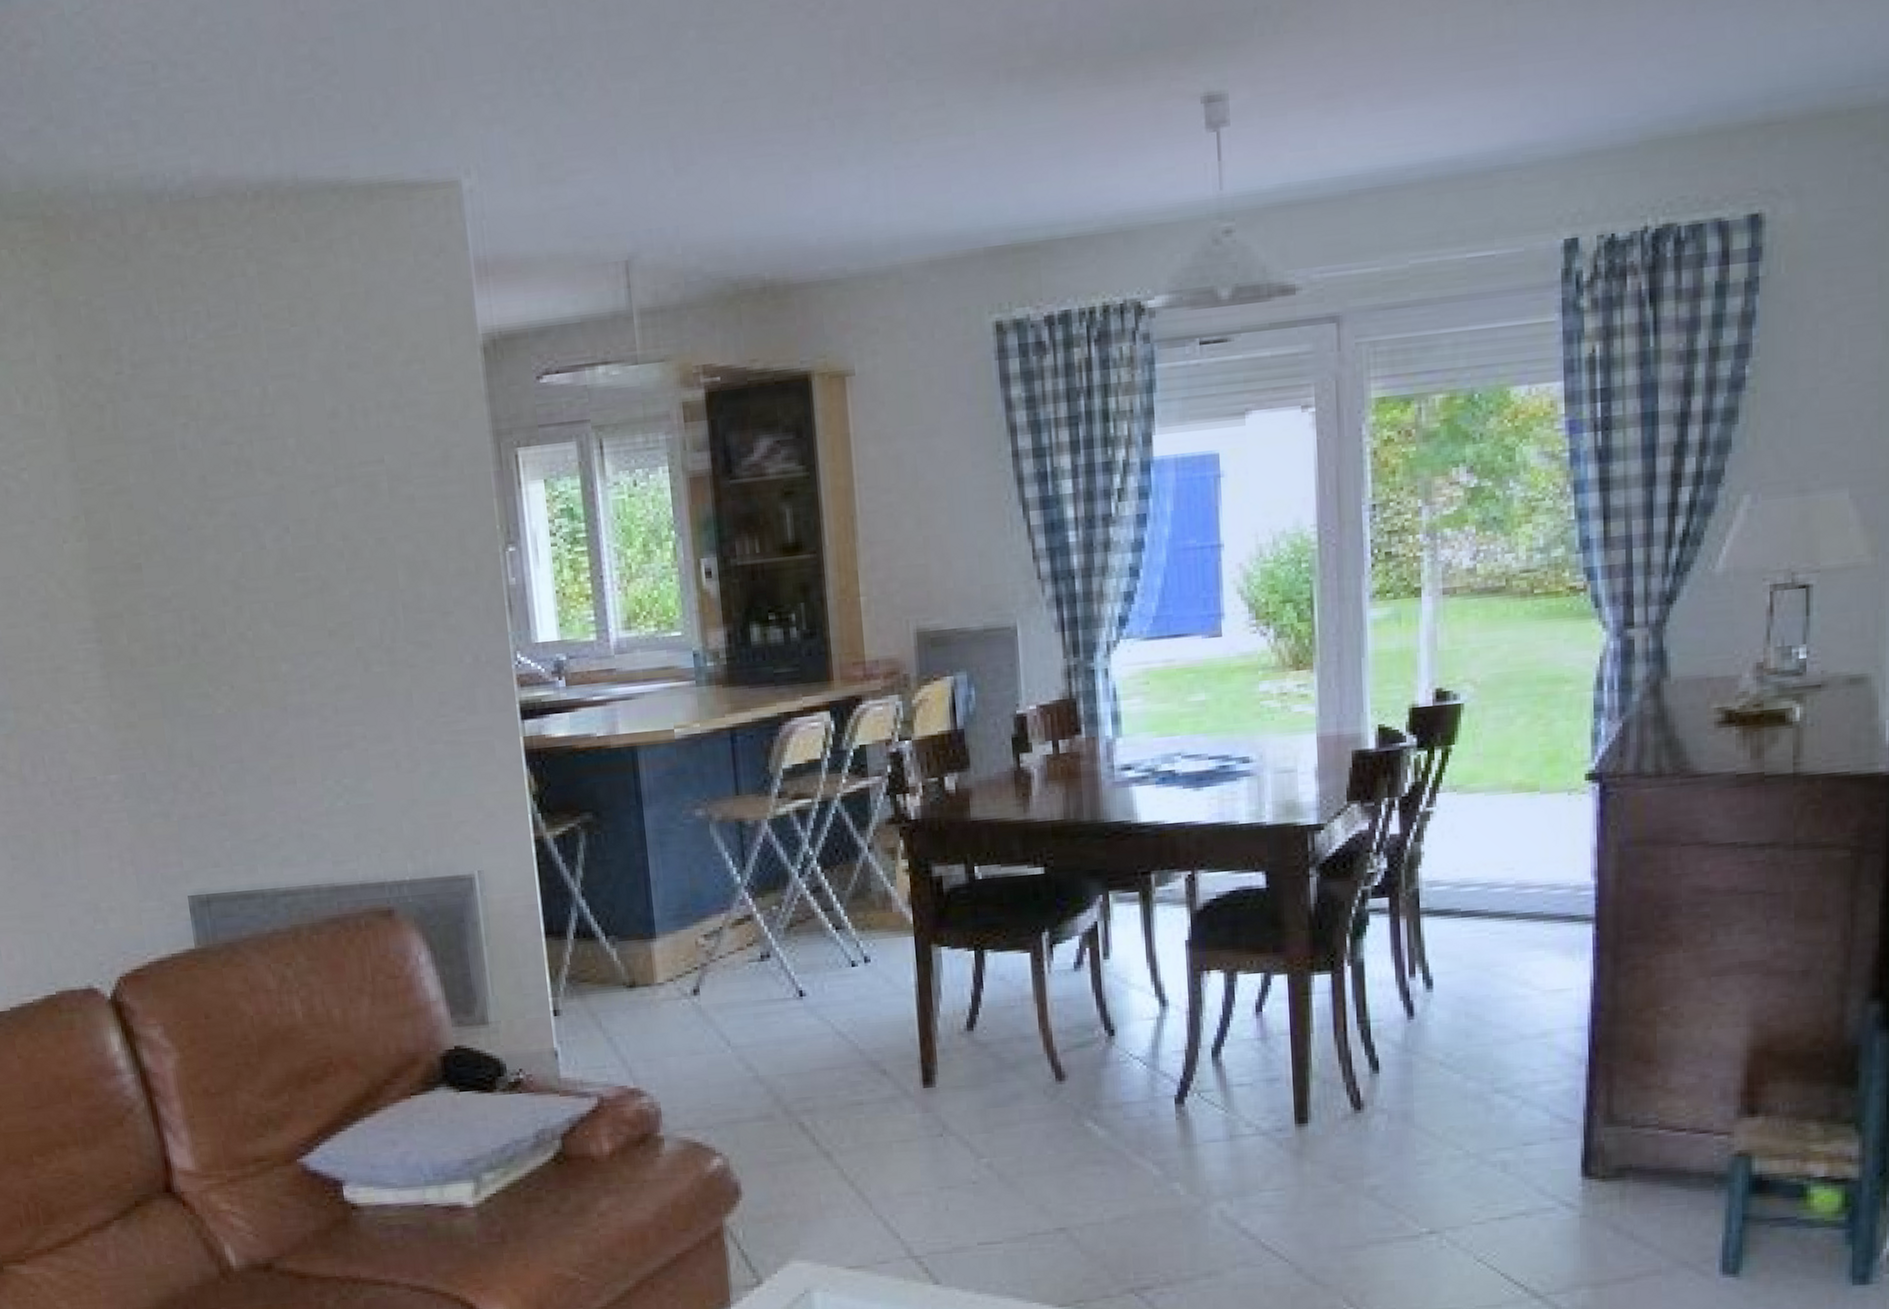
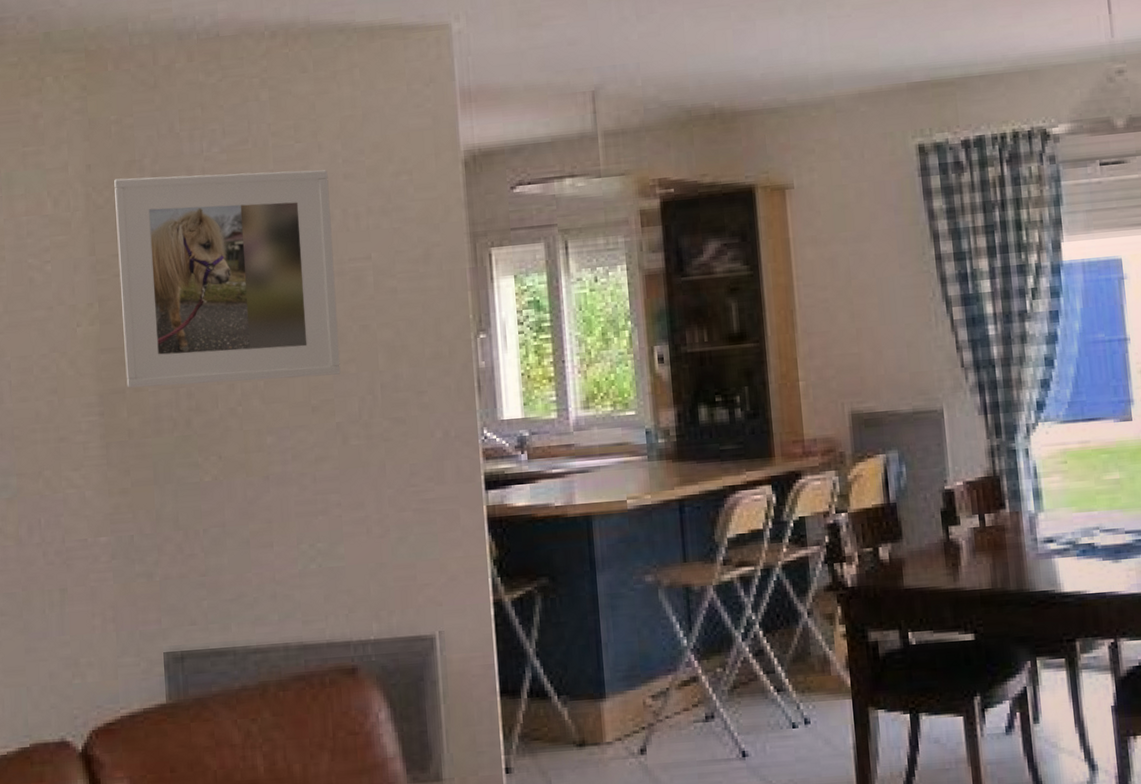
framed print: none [89,358,358,612] -> present [114,170,341,388]

